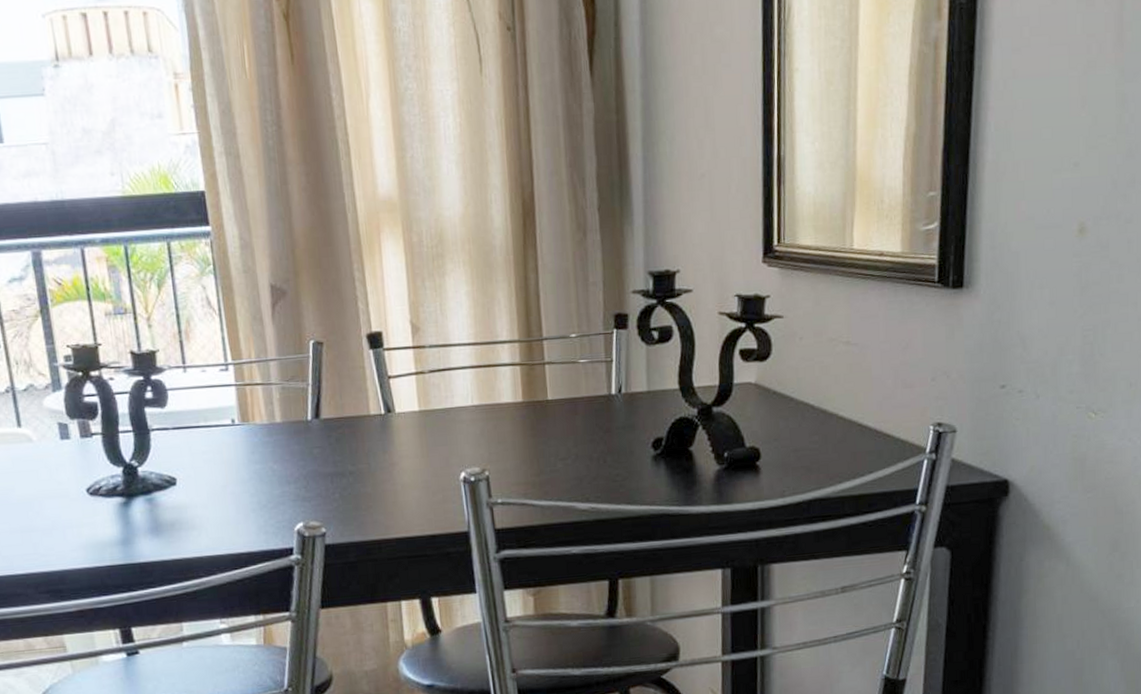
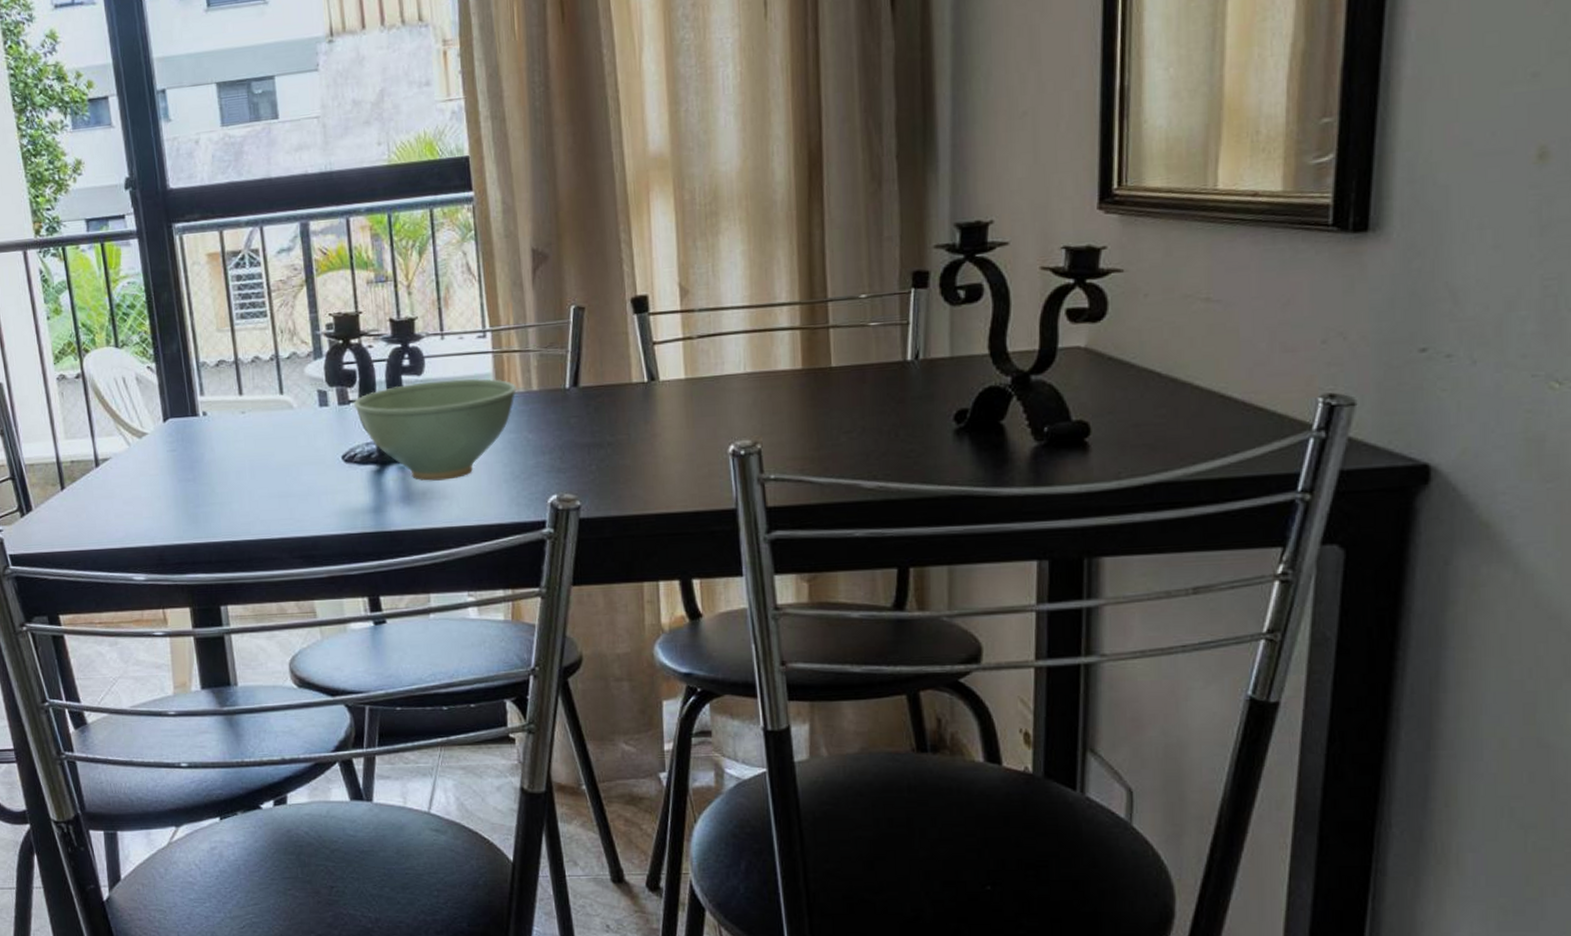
bowl: none [96,411,261,512] -> present [353,378,517,481]

